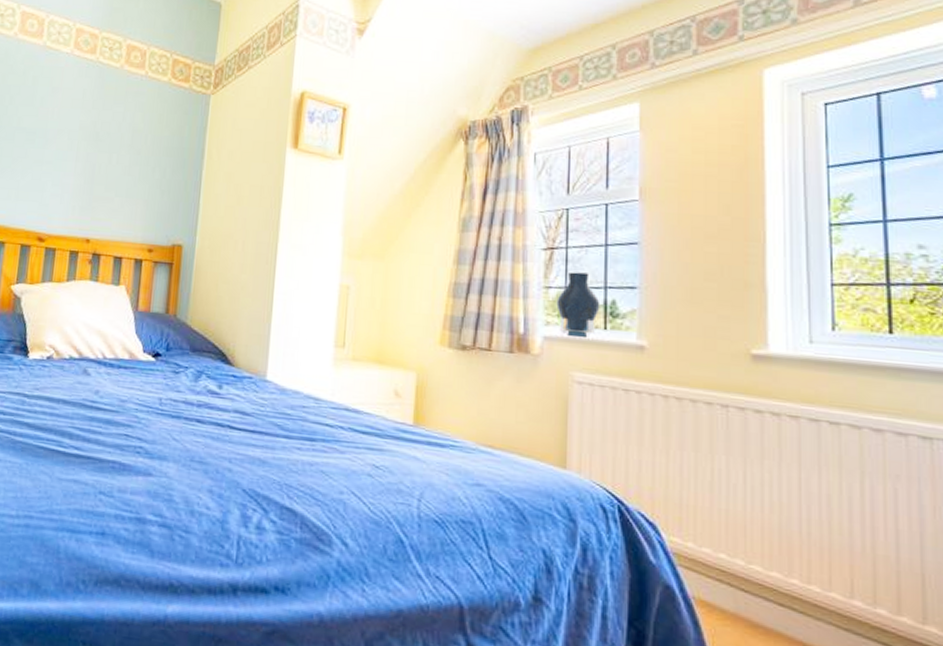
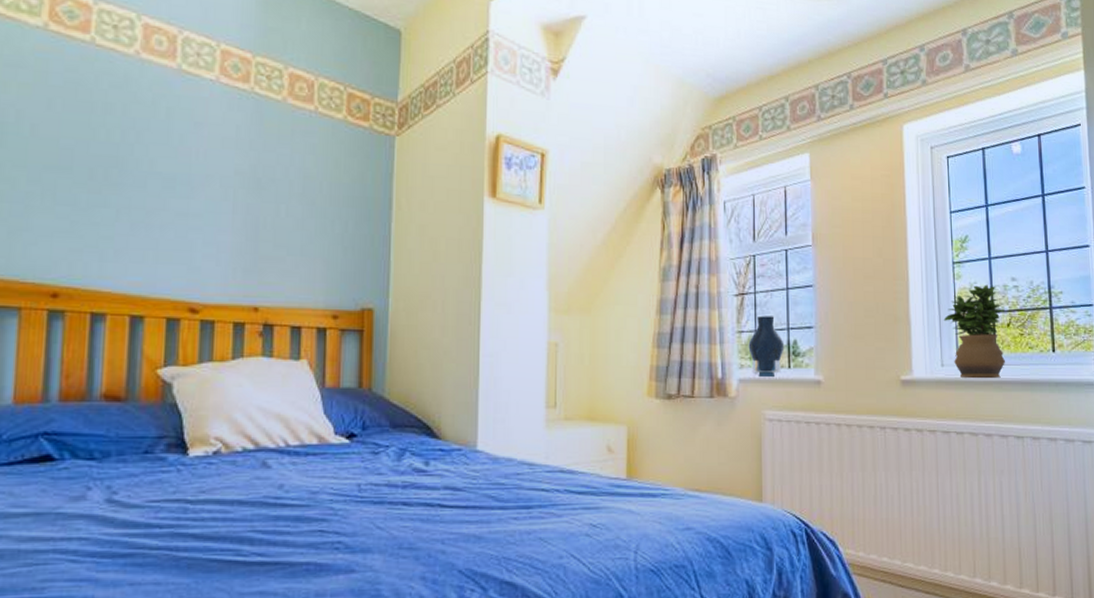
potted plant: none [813,251,907,363] -> present [943,284,1005,378]

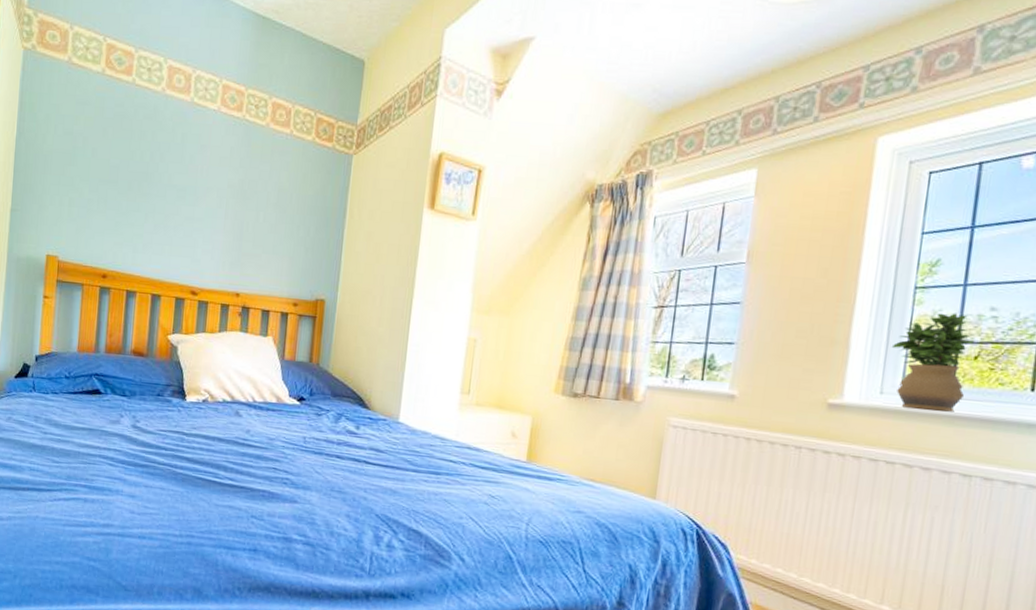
vase: present [748,315,785,378] -> none [661,328,701,388]

